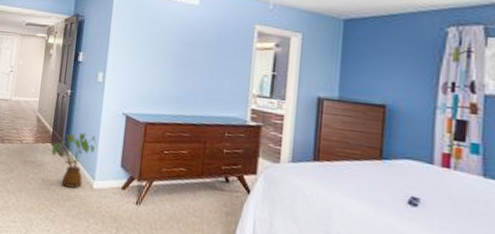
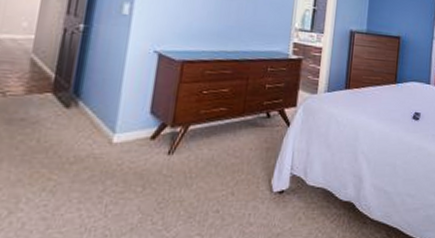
house plant: present [51,132,98,189] -> none [52,76,120,146]

